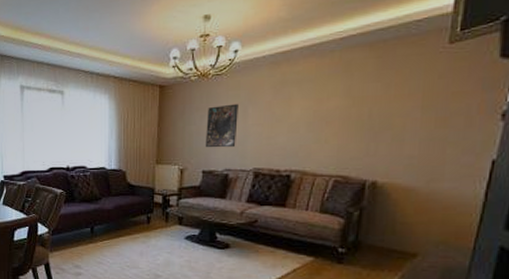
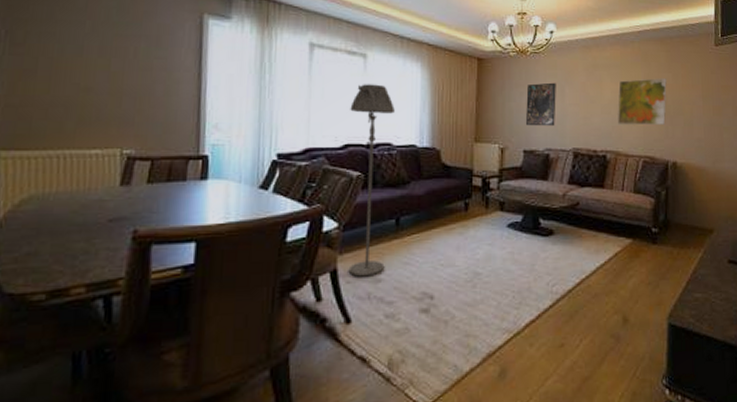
floor lamp: none [53,116,87,270] -> present [348,84,395,277]
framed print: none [307,89,373,143] -> present [618,78,667,125]

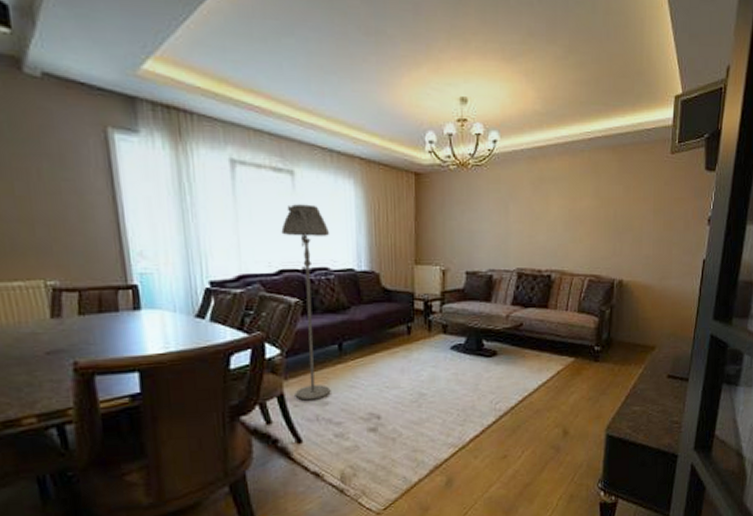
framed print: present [525,82,556,127] -> none [467,198,500,246]
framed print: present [618,78,667,125] -> none [564,191,617,242]

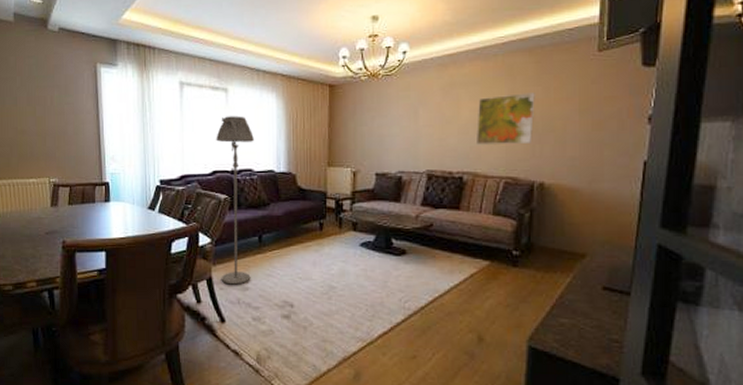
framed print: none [564,191,617,242] -> present [477,93,535,145]

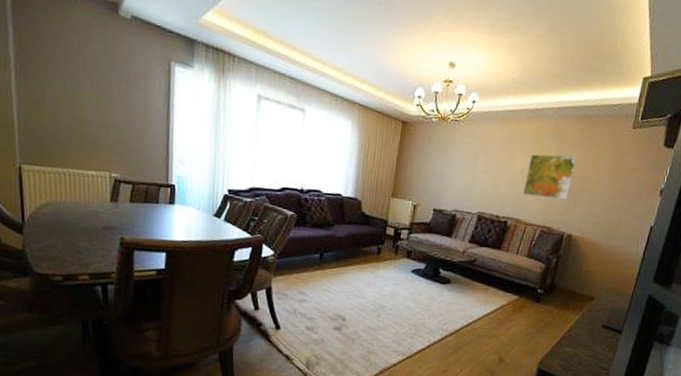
floor lamp: present [216,116,254,285] -> none [280,136,326,297]

